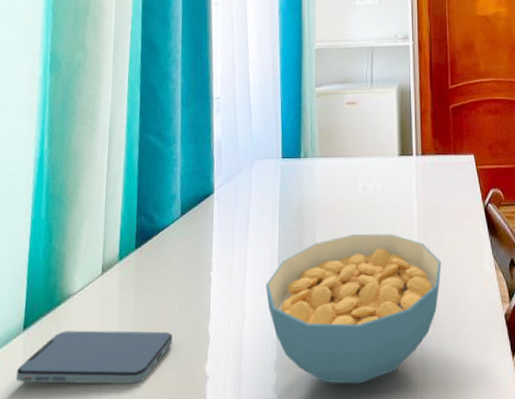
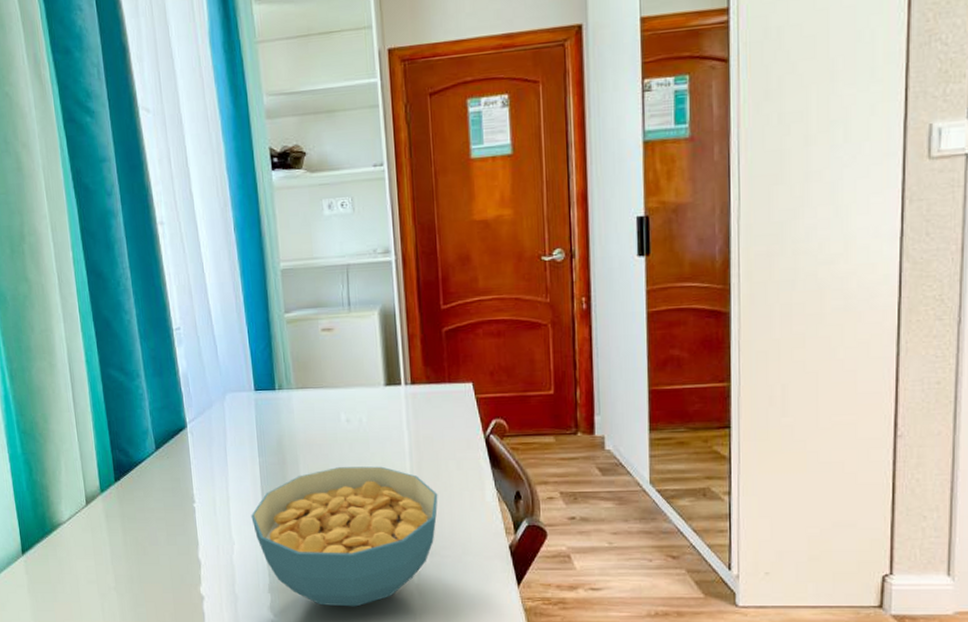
smartphone: present [15,330,173,384] -> none [23,555,165,602]

